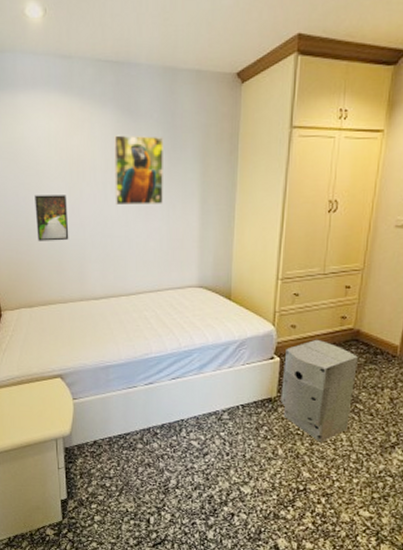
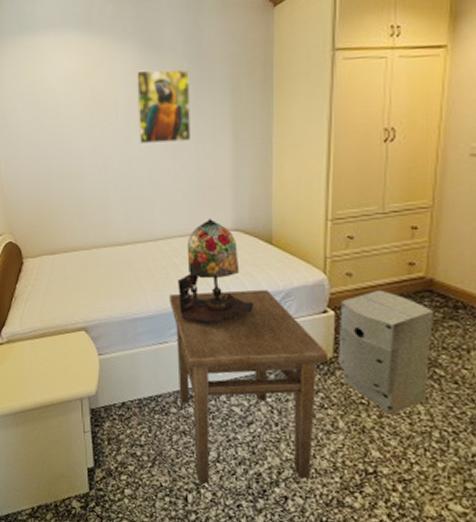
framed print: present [35,195,69,241] -> none [55,135,91,184]
side table: none [139,339,272,507] -> present [169,289,328,484]
table lamp: none [147,276,213,370] -> present [178,219,254,324]

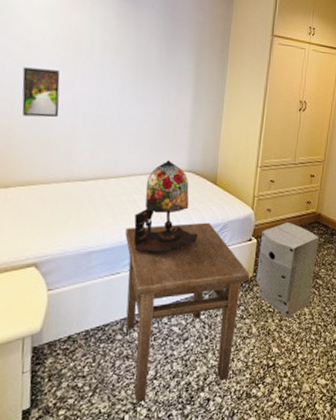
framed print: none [55,135,91,184] -> present [22,67,60,118]
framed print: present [135,69,191,143] -> none [111,18,163,90]

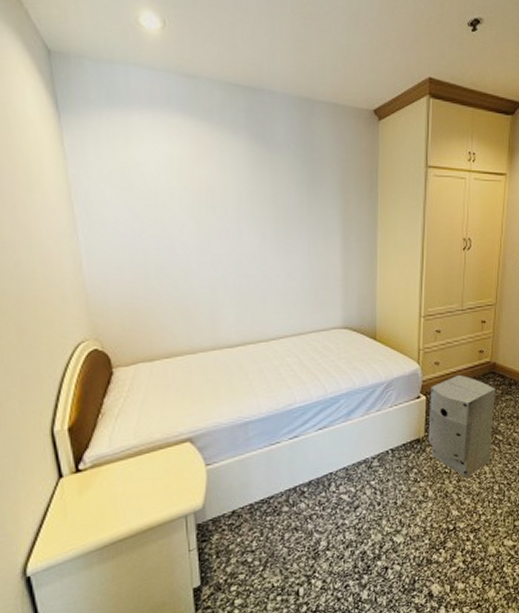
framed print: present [22,67,60,118] -> none [154,230,198,283]
side table: present [125,222,249,402] -> none [282,382,420,575]
table lamp: present [133,160,198,254] -> none [290,318,360,420]

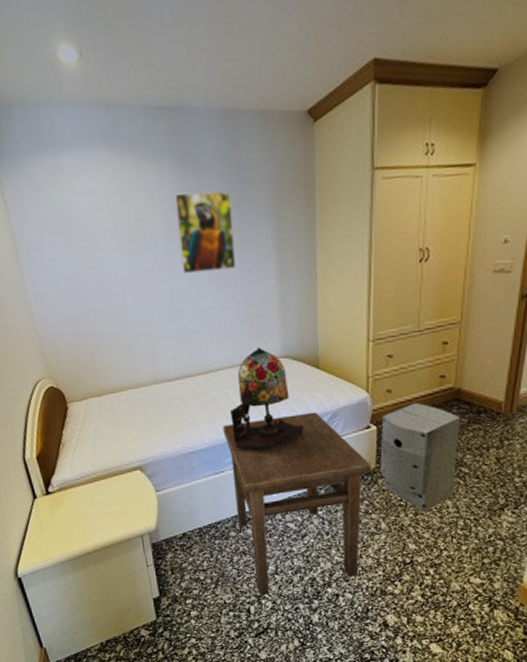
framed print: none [247,165,303,241] -> present [173,191,236,273]
side table: none [282,382,420,575] -> present [223,412,371,595]
table lamp: none [290,318,360,420] -> present [231,348,304,451]

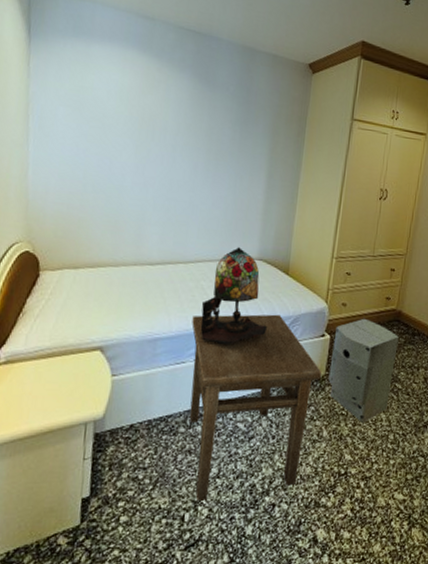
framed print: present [173,191,236,273] -> none [183,101,237,174]

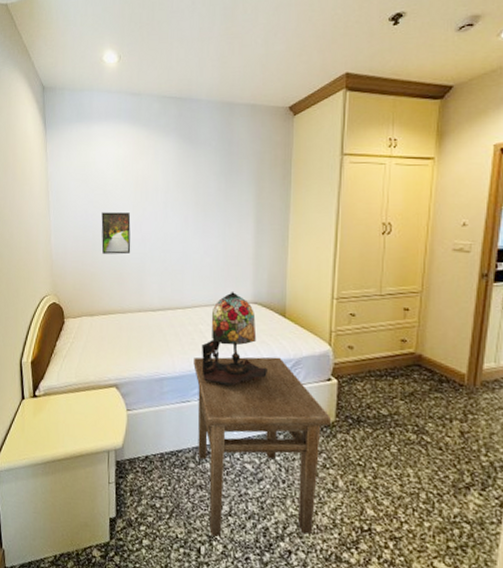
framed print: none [94,148,133,200] -> present [101,212,131,254]
air purifier: present [328,318,399,423] -> none [340,362,421,477]

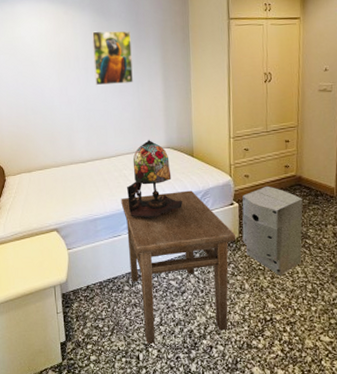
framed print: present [101,212,131,254] -> none [31,79,60,117]
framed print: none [174,160,221,223] -> present [91,31,133,85]
air purifier: none [340,362,421,477] -> present [242,186,303,276]

